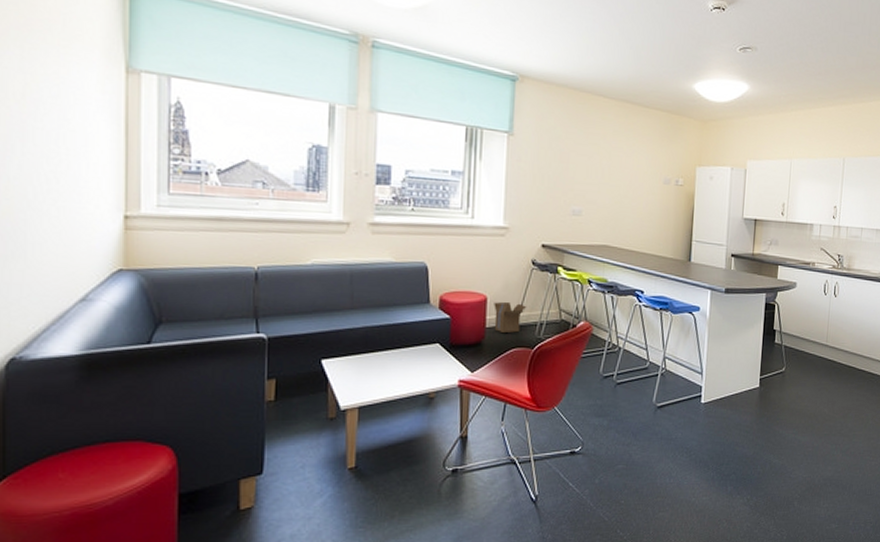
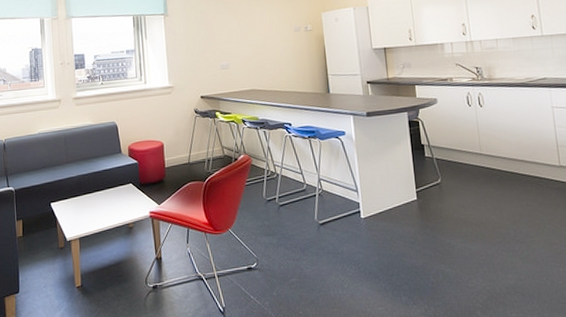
cardboard box: present [494,301,527,333] -> none [169,145,196,170]

